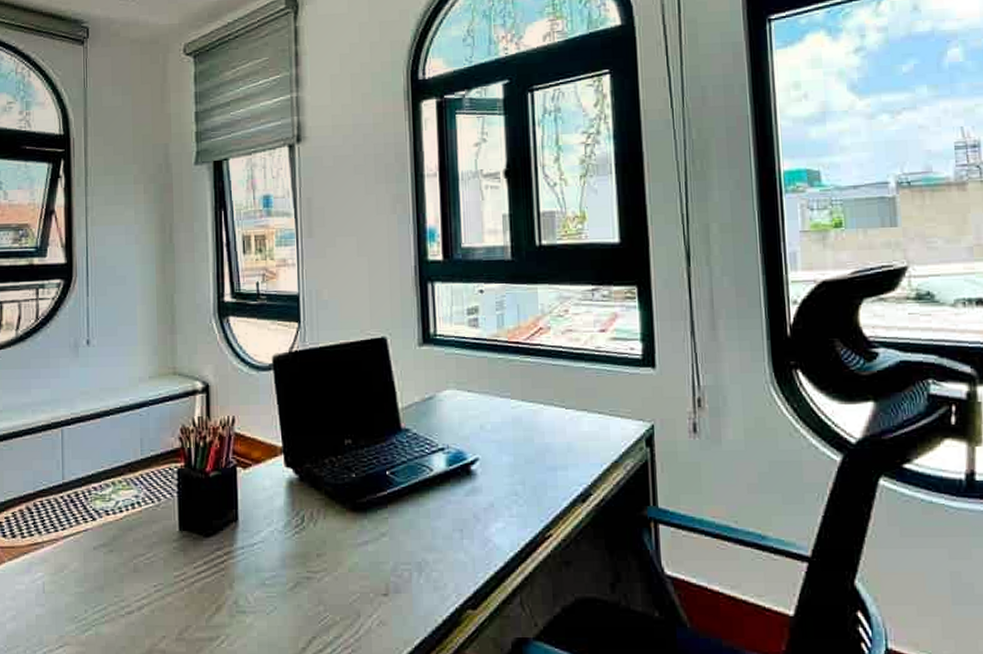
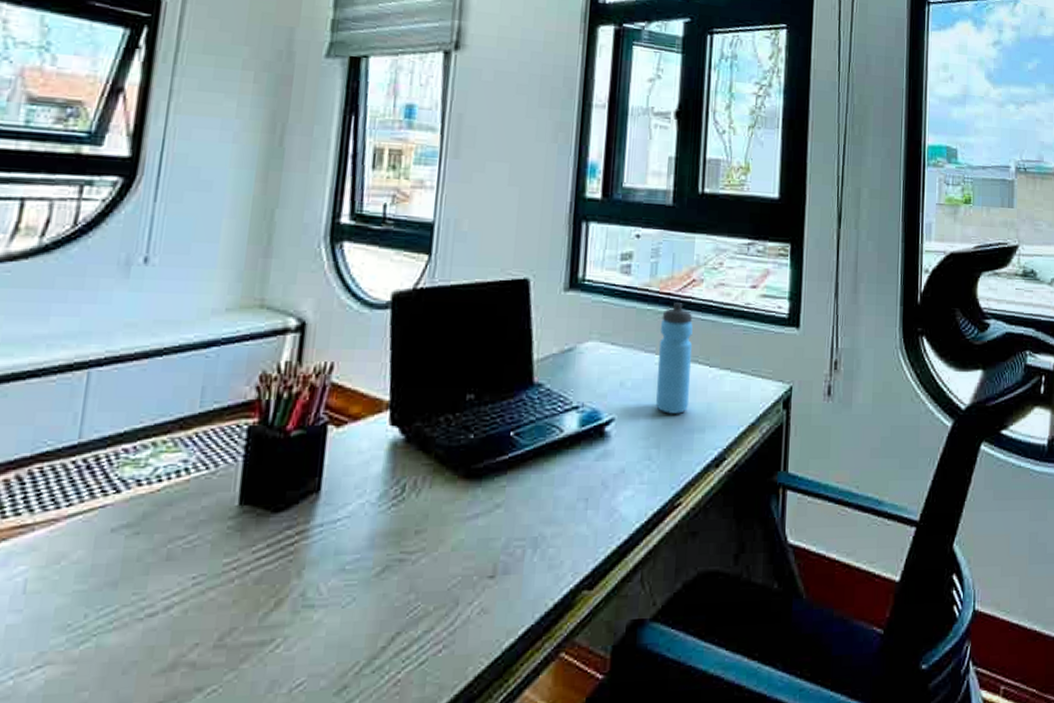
water bottle: none [512,350,549,453] -> present [656,302,693,414]

